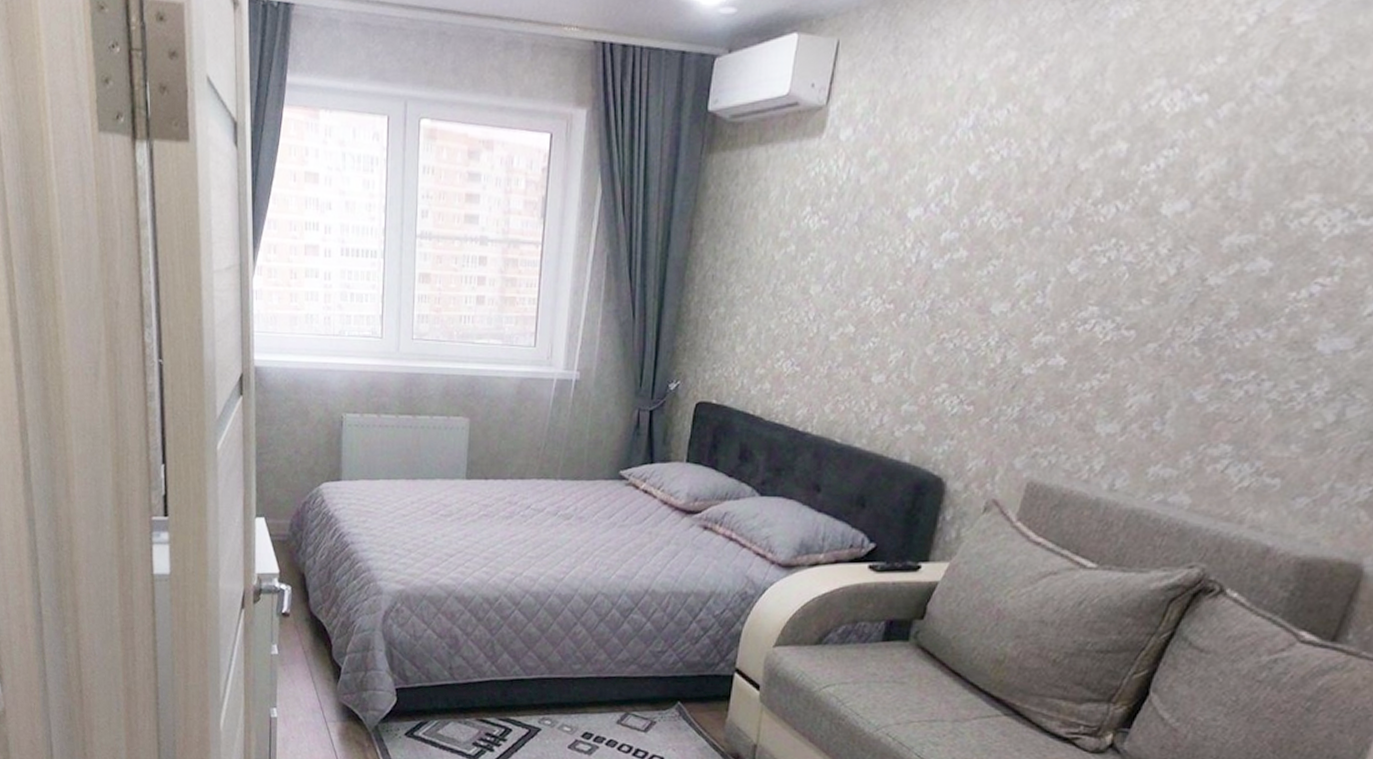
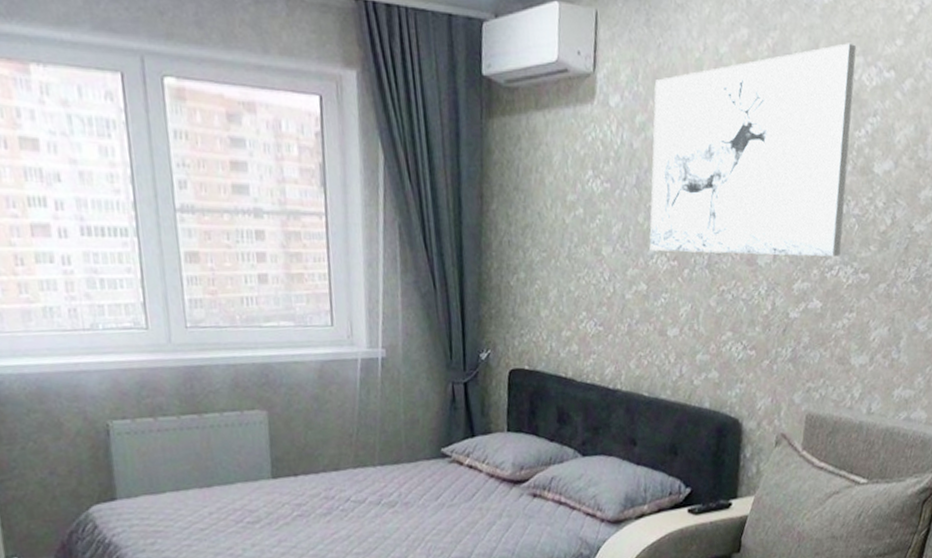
wall art: none [864,63,1158,309] -> present [649,43,856,257]

